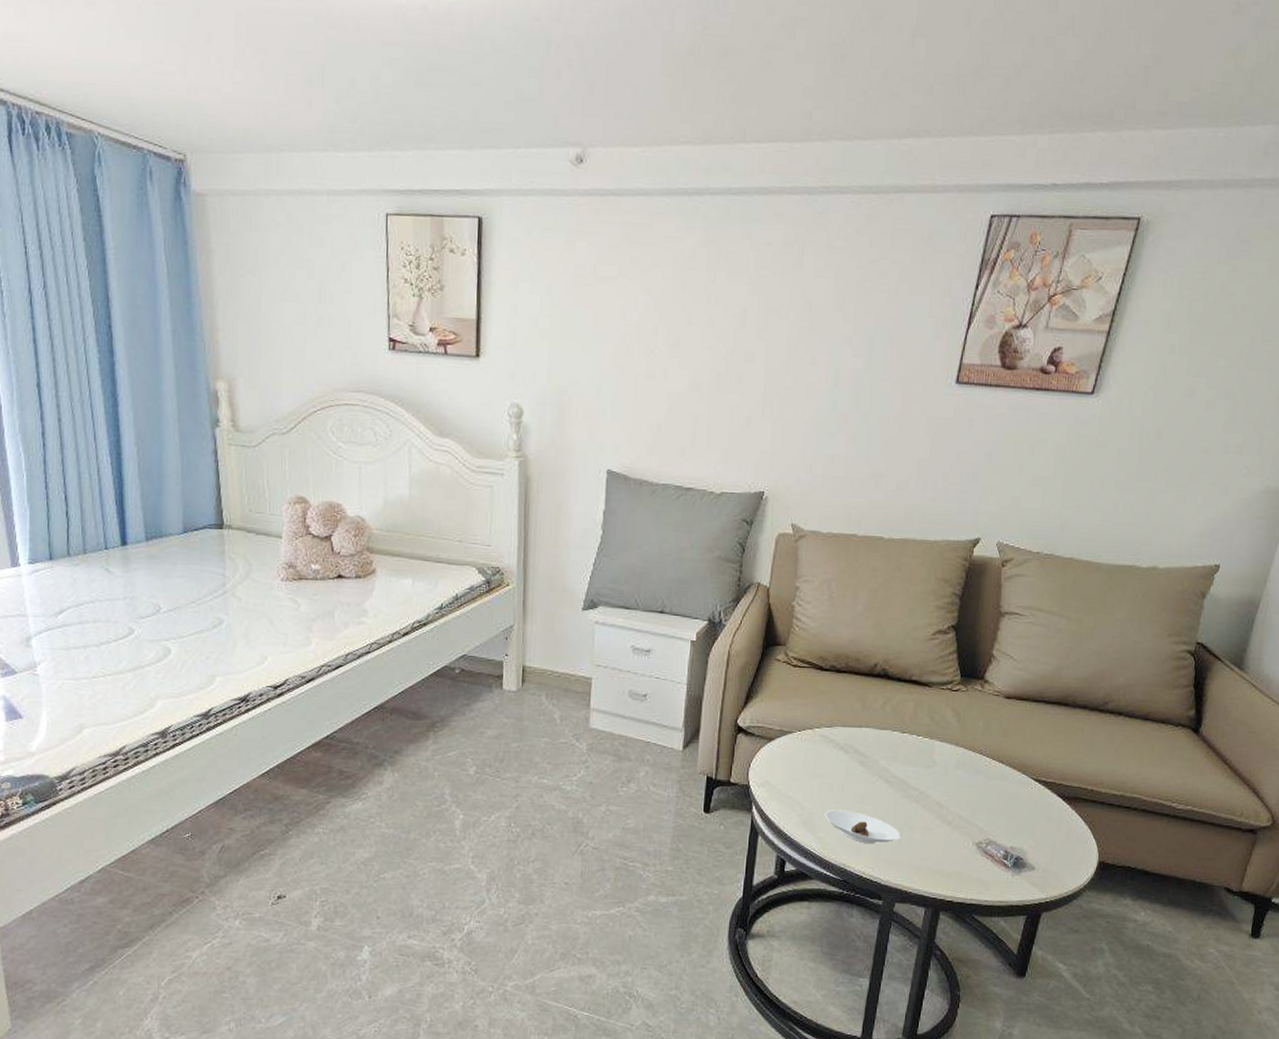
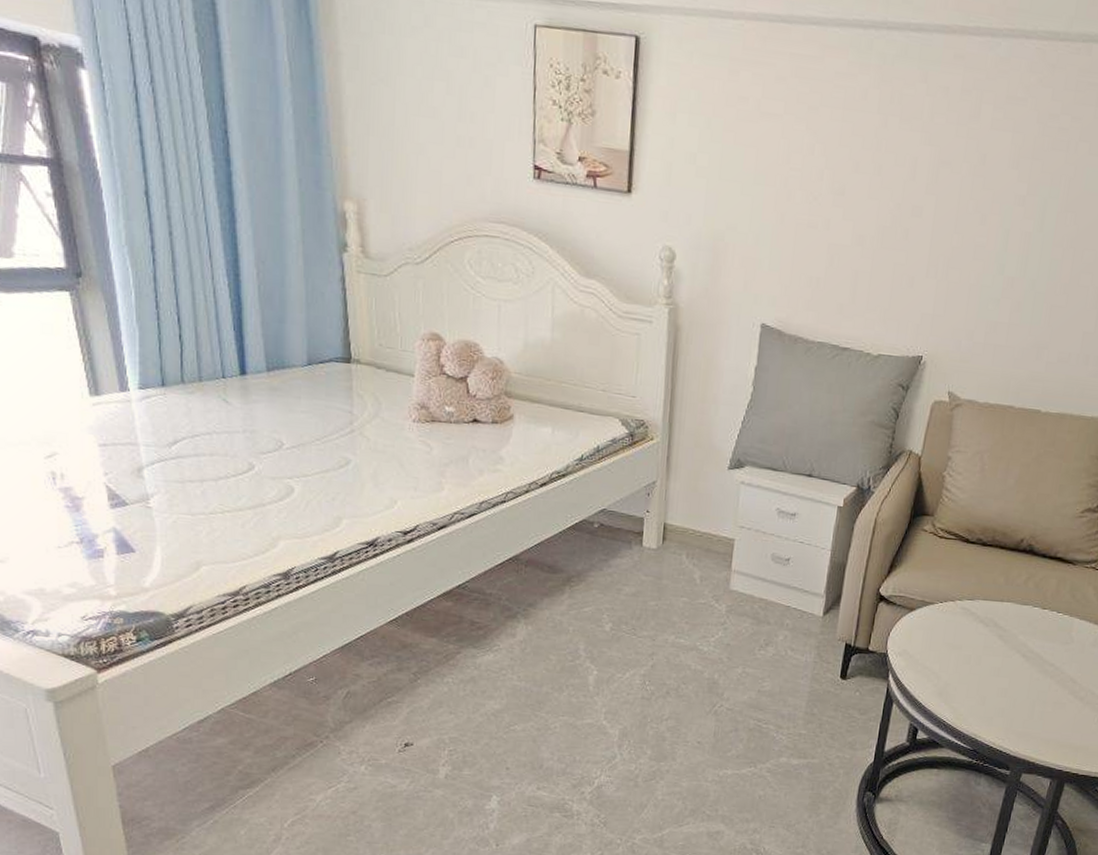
saucer: present [824,809,900,844] -> none [959,681,1033,716]

